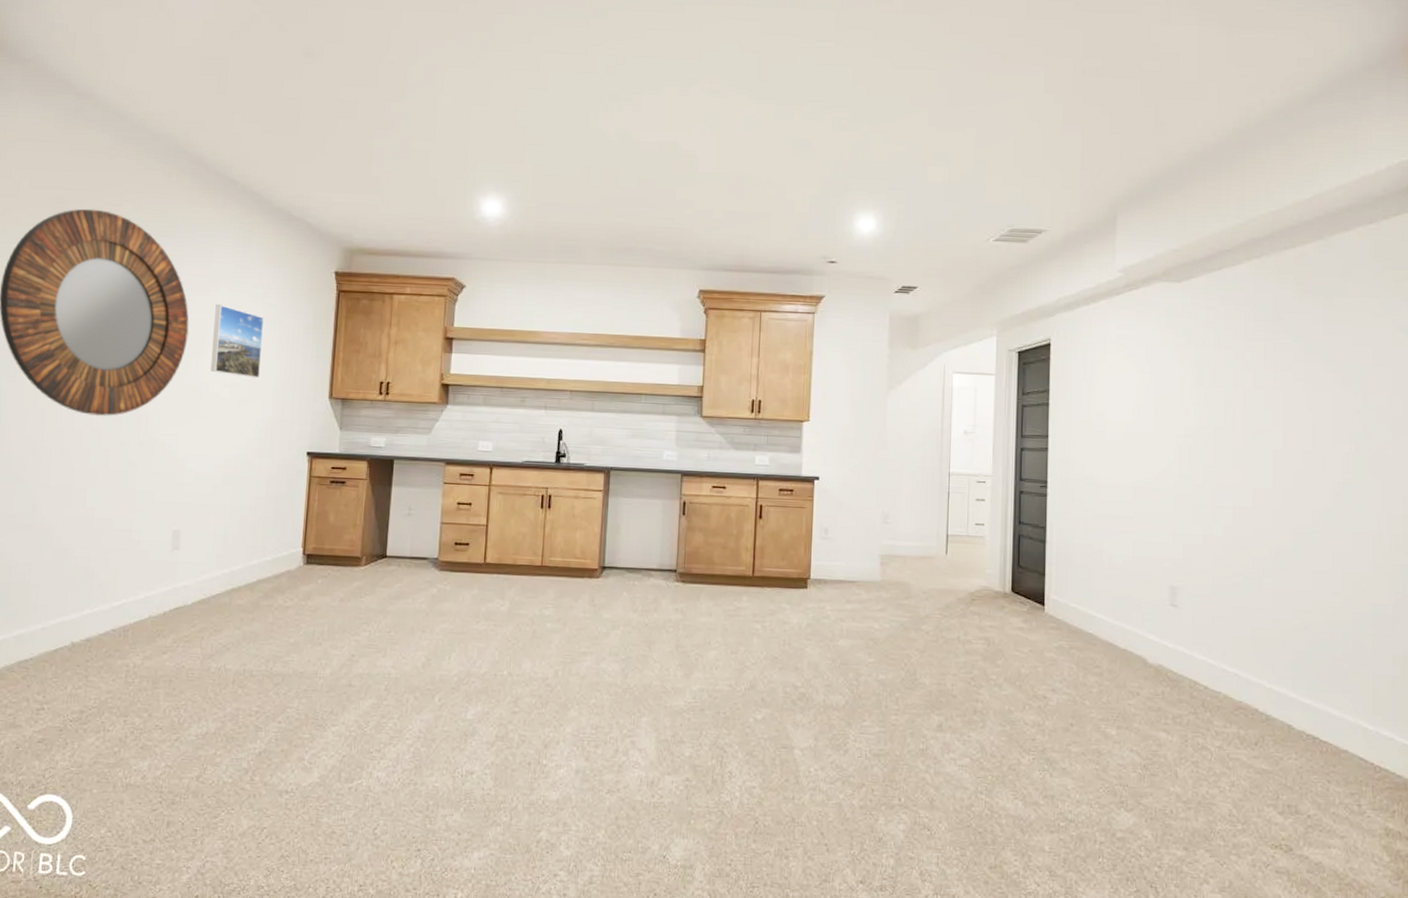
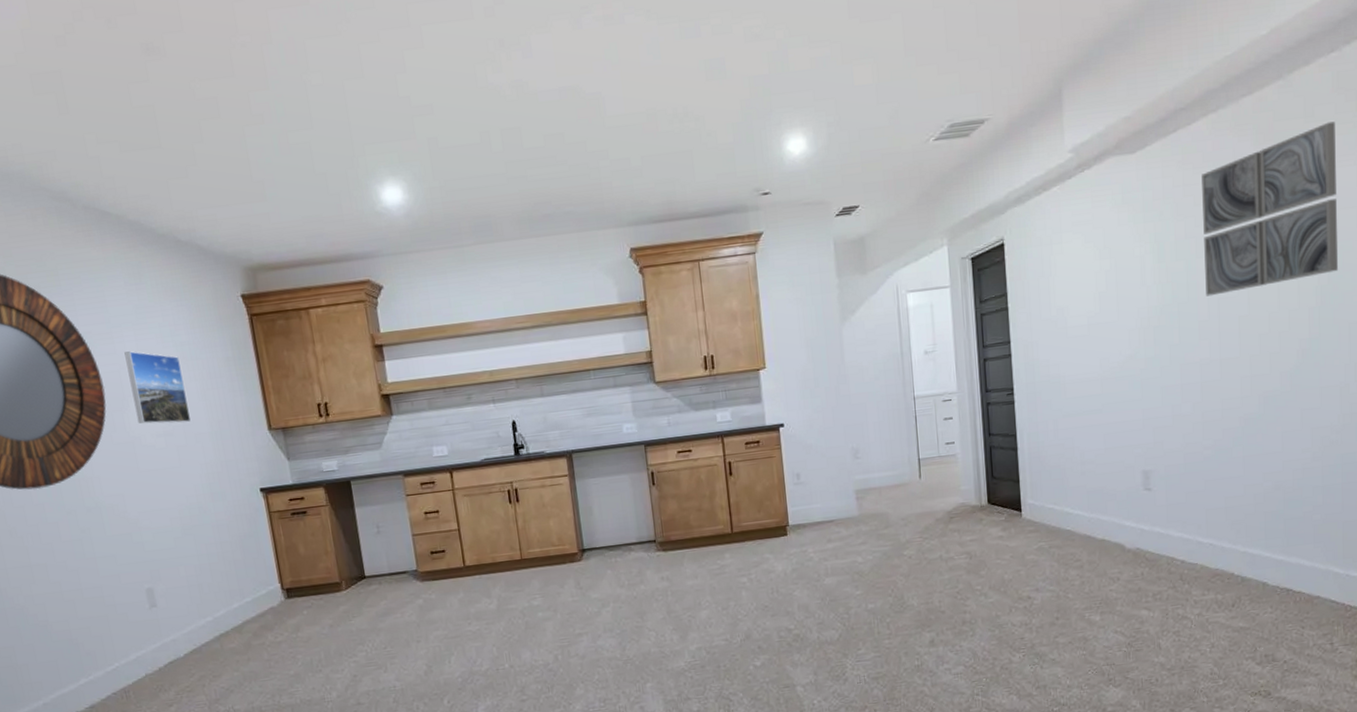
wall art: none [1242,284,1374,426] -> present [1201,121,1339,297]

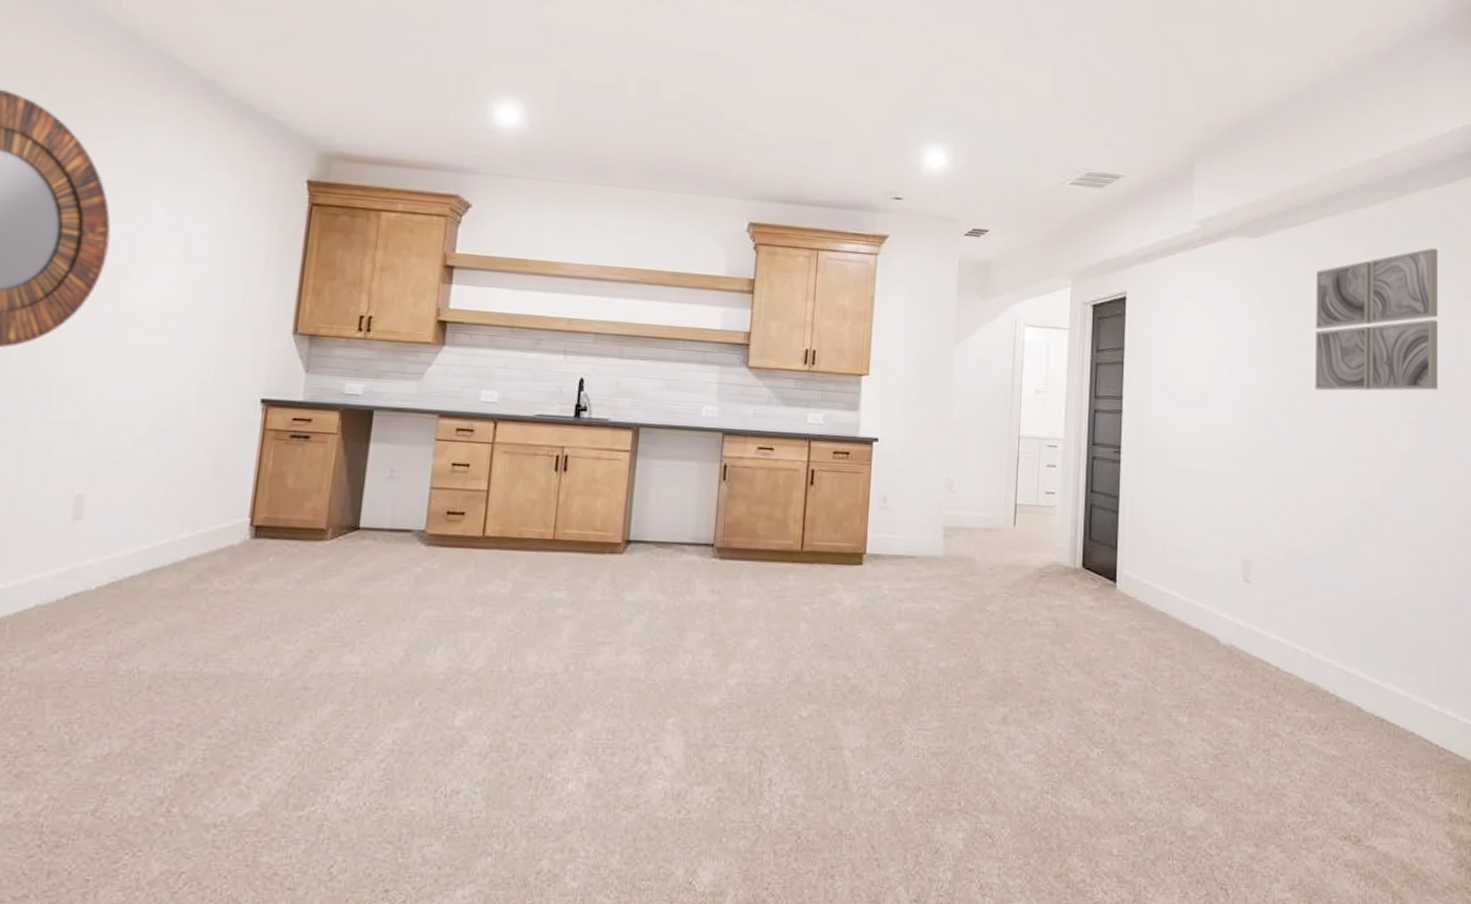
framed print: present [124,351,192,424] -> none [136,213,212,307]

